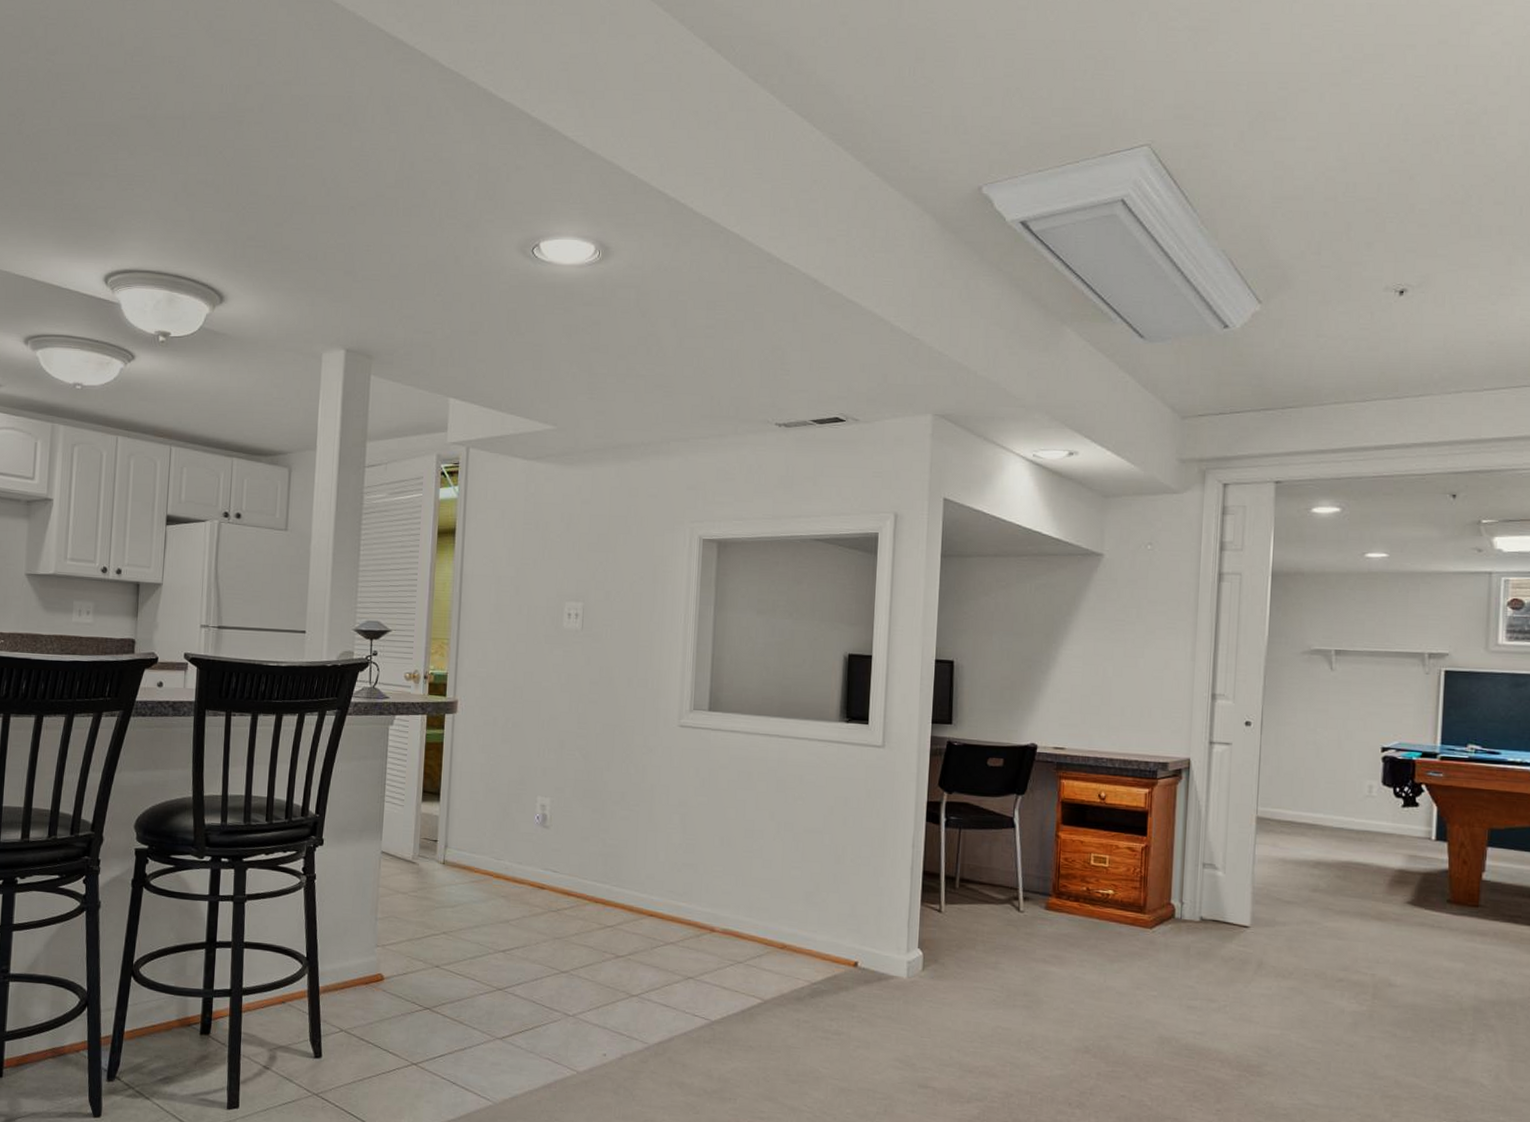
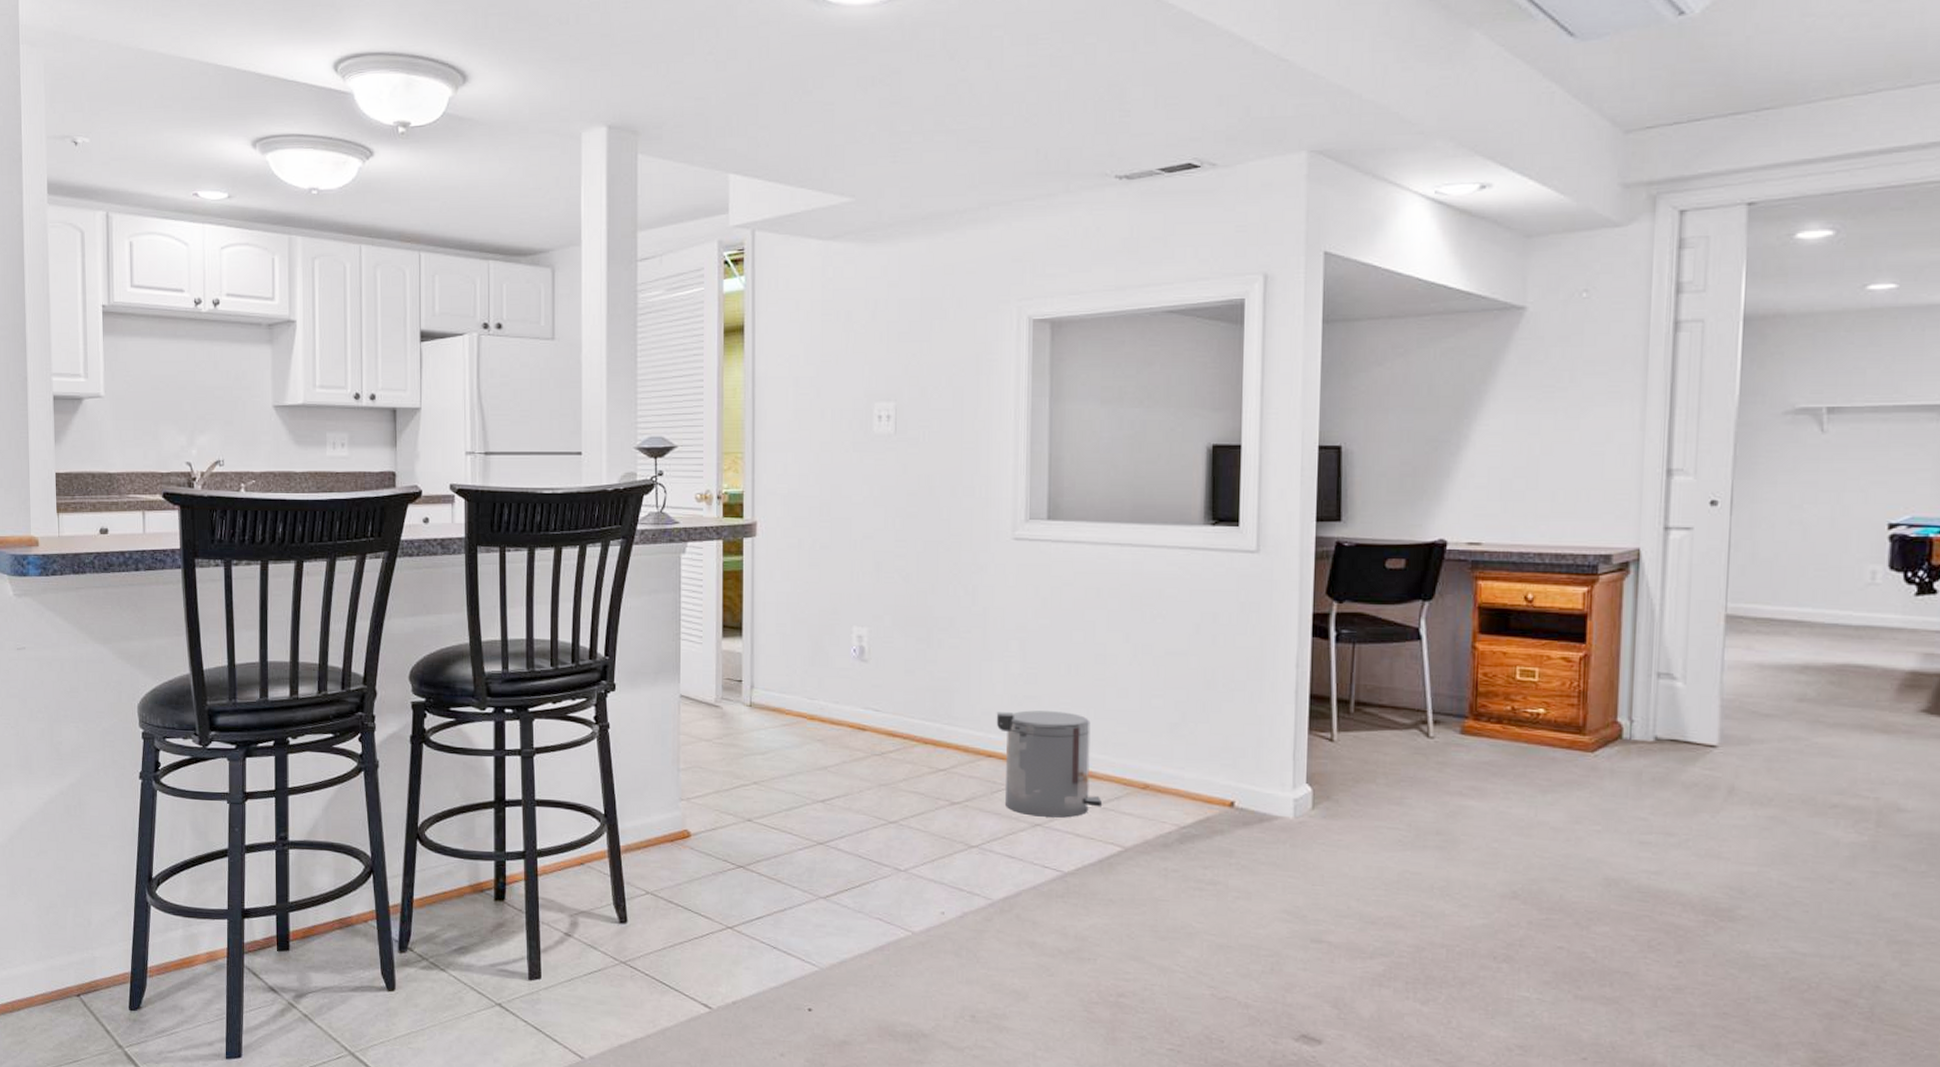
trash can: none [658,876,746,972] -> present [996,710,1102,818]

